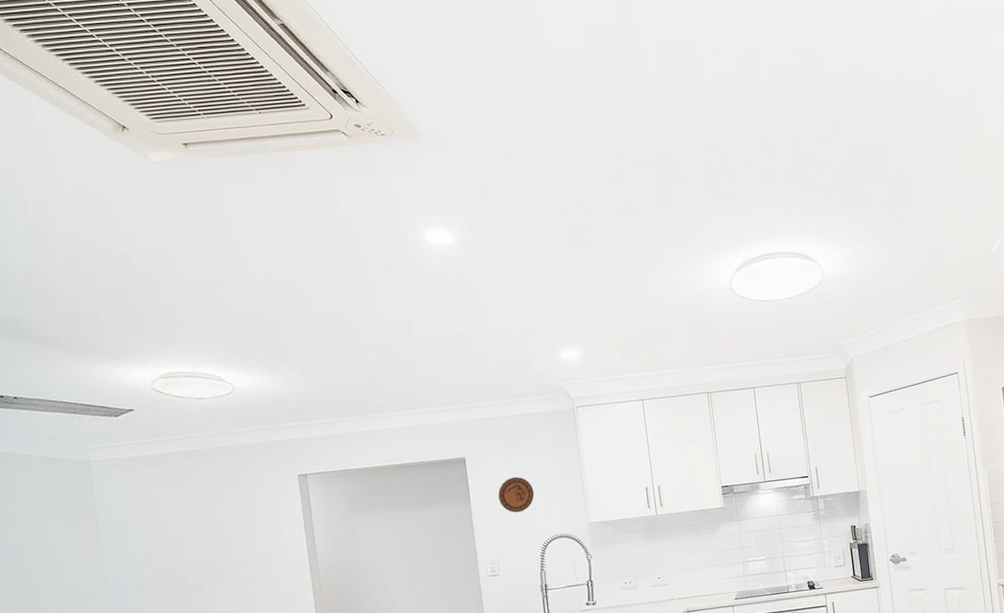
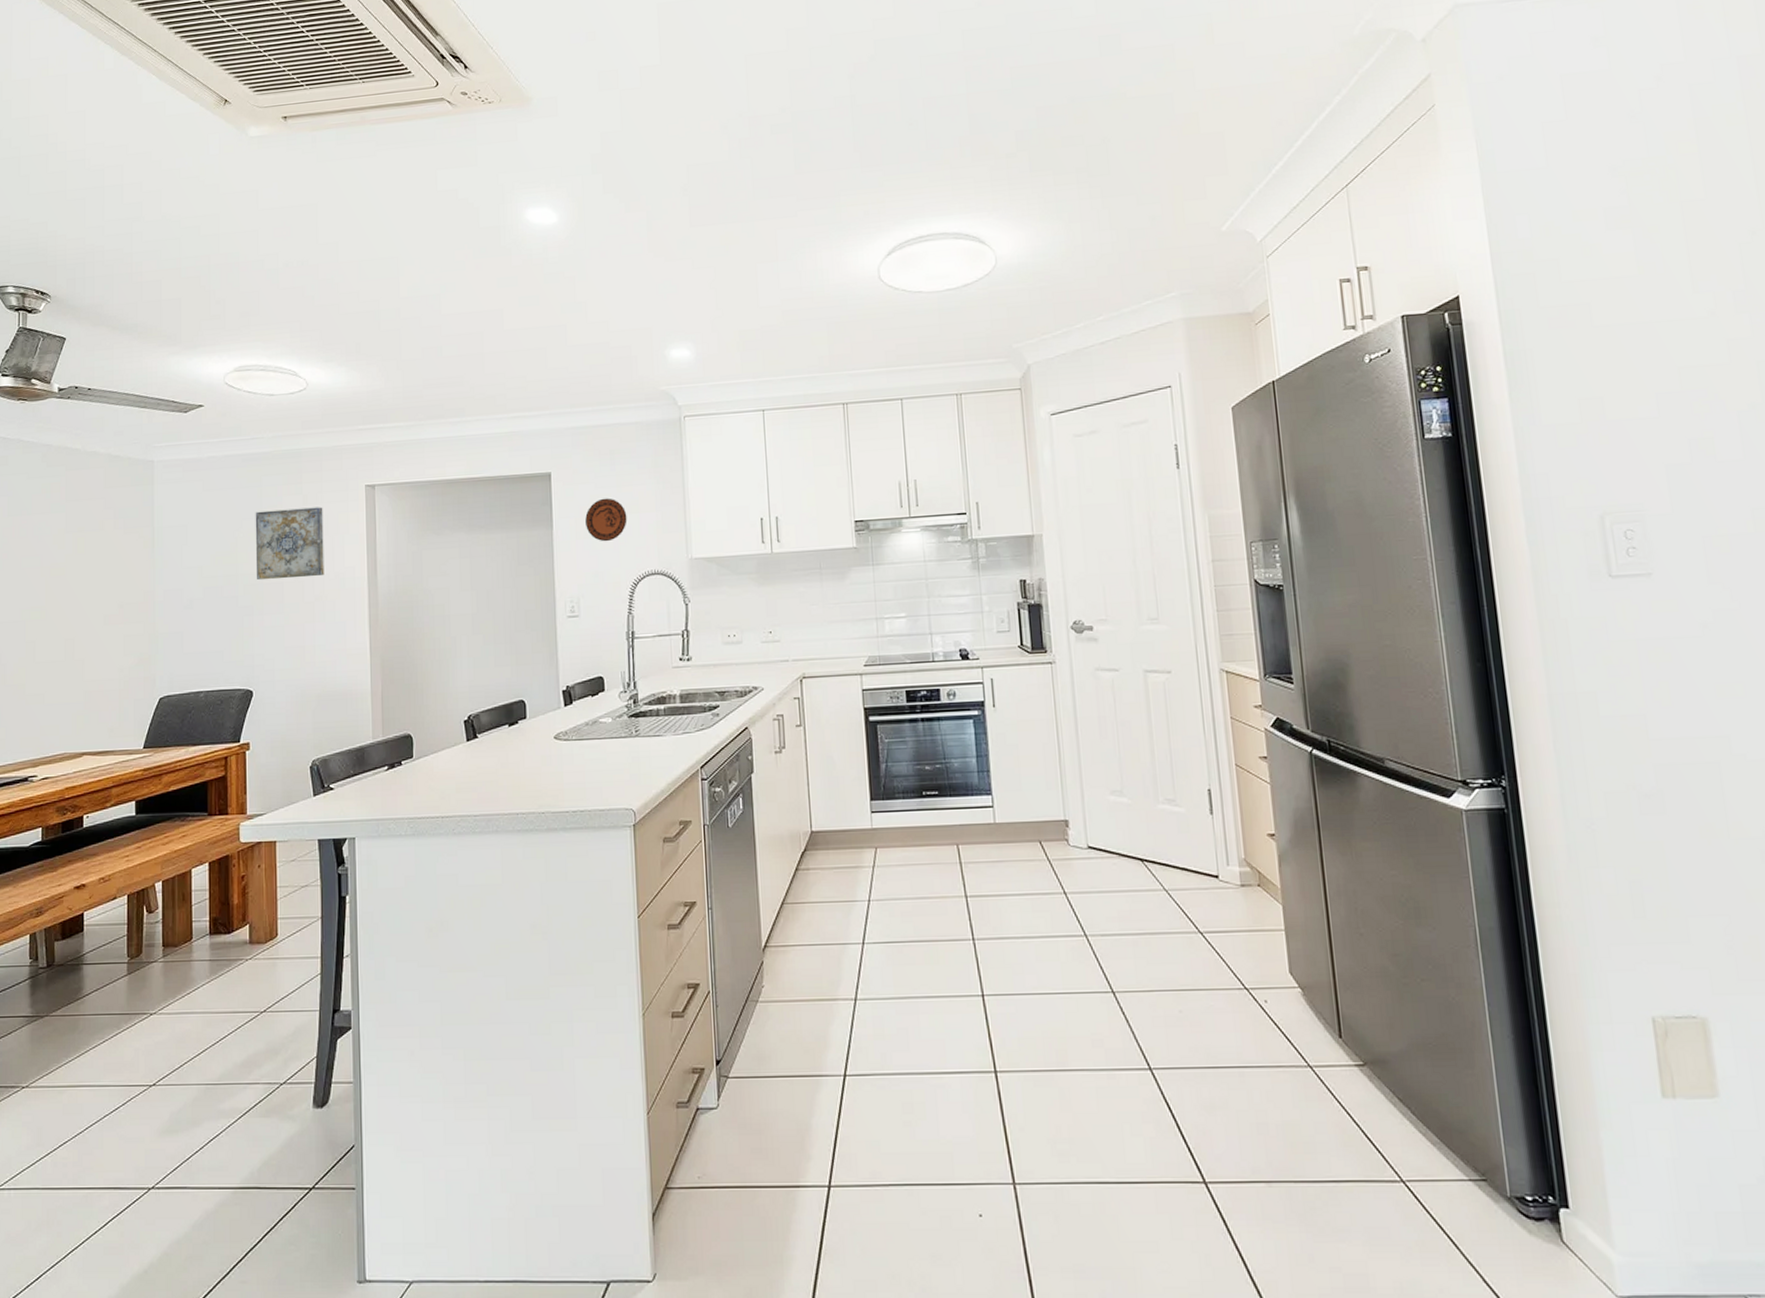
wall art: none [195,495,267,562] -> present [255,507,324,581]

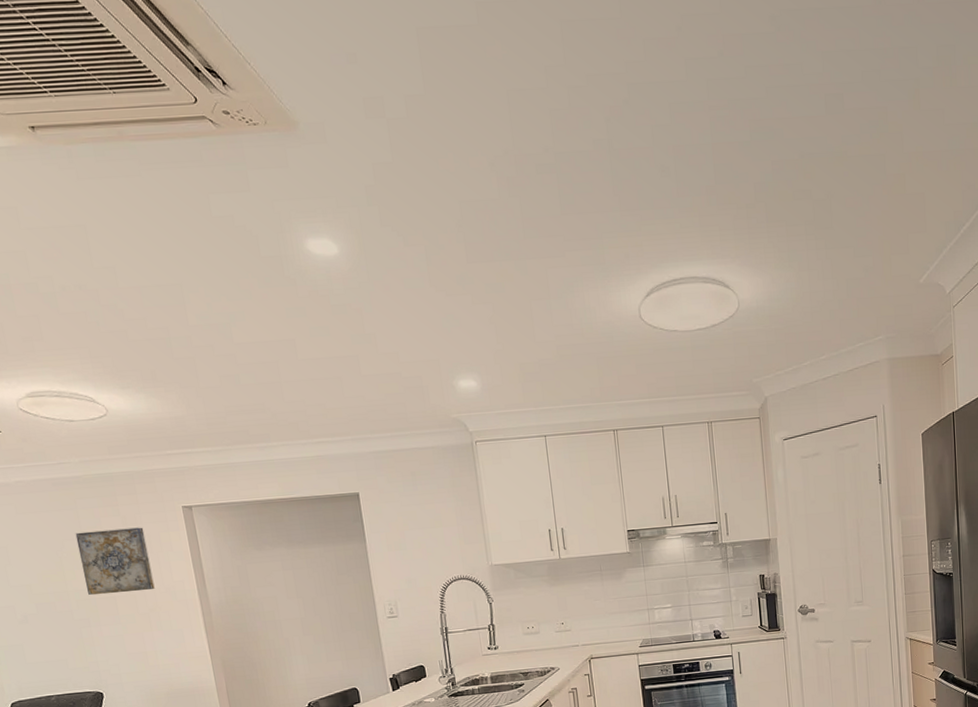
decorative plate: present [585,498,627,542] -> none [394,514,433,553]

